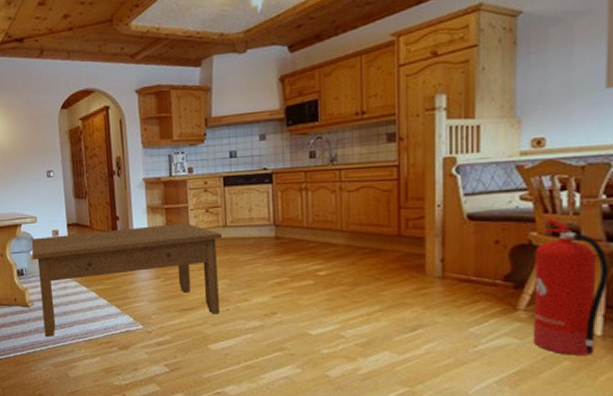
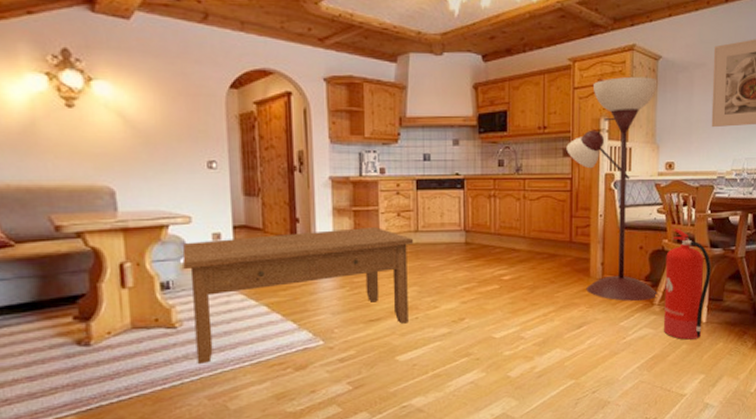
floor lamp: none [391,38,523,305] -> present [566,76,658,302]

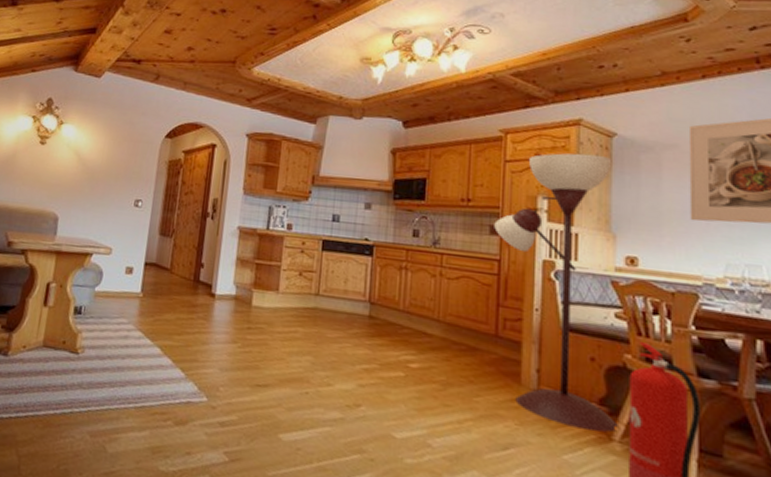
coffee table: present [182,227,414,365] -> none [88,272,314,397]

